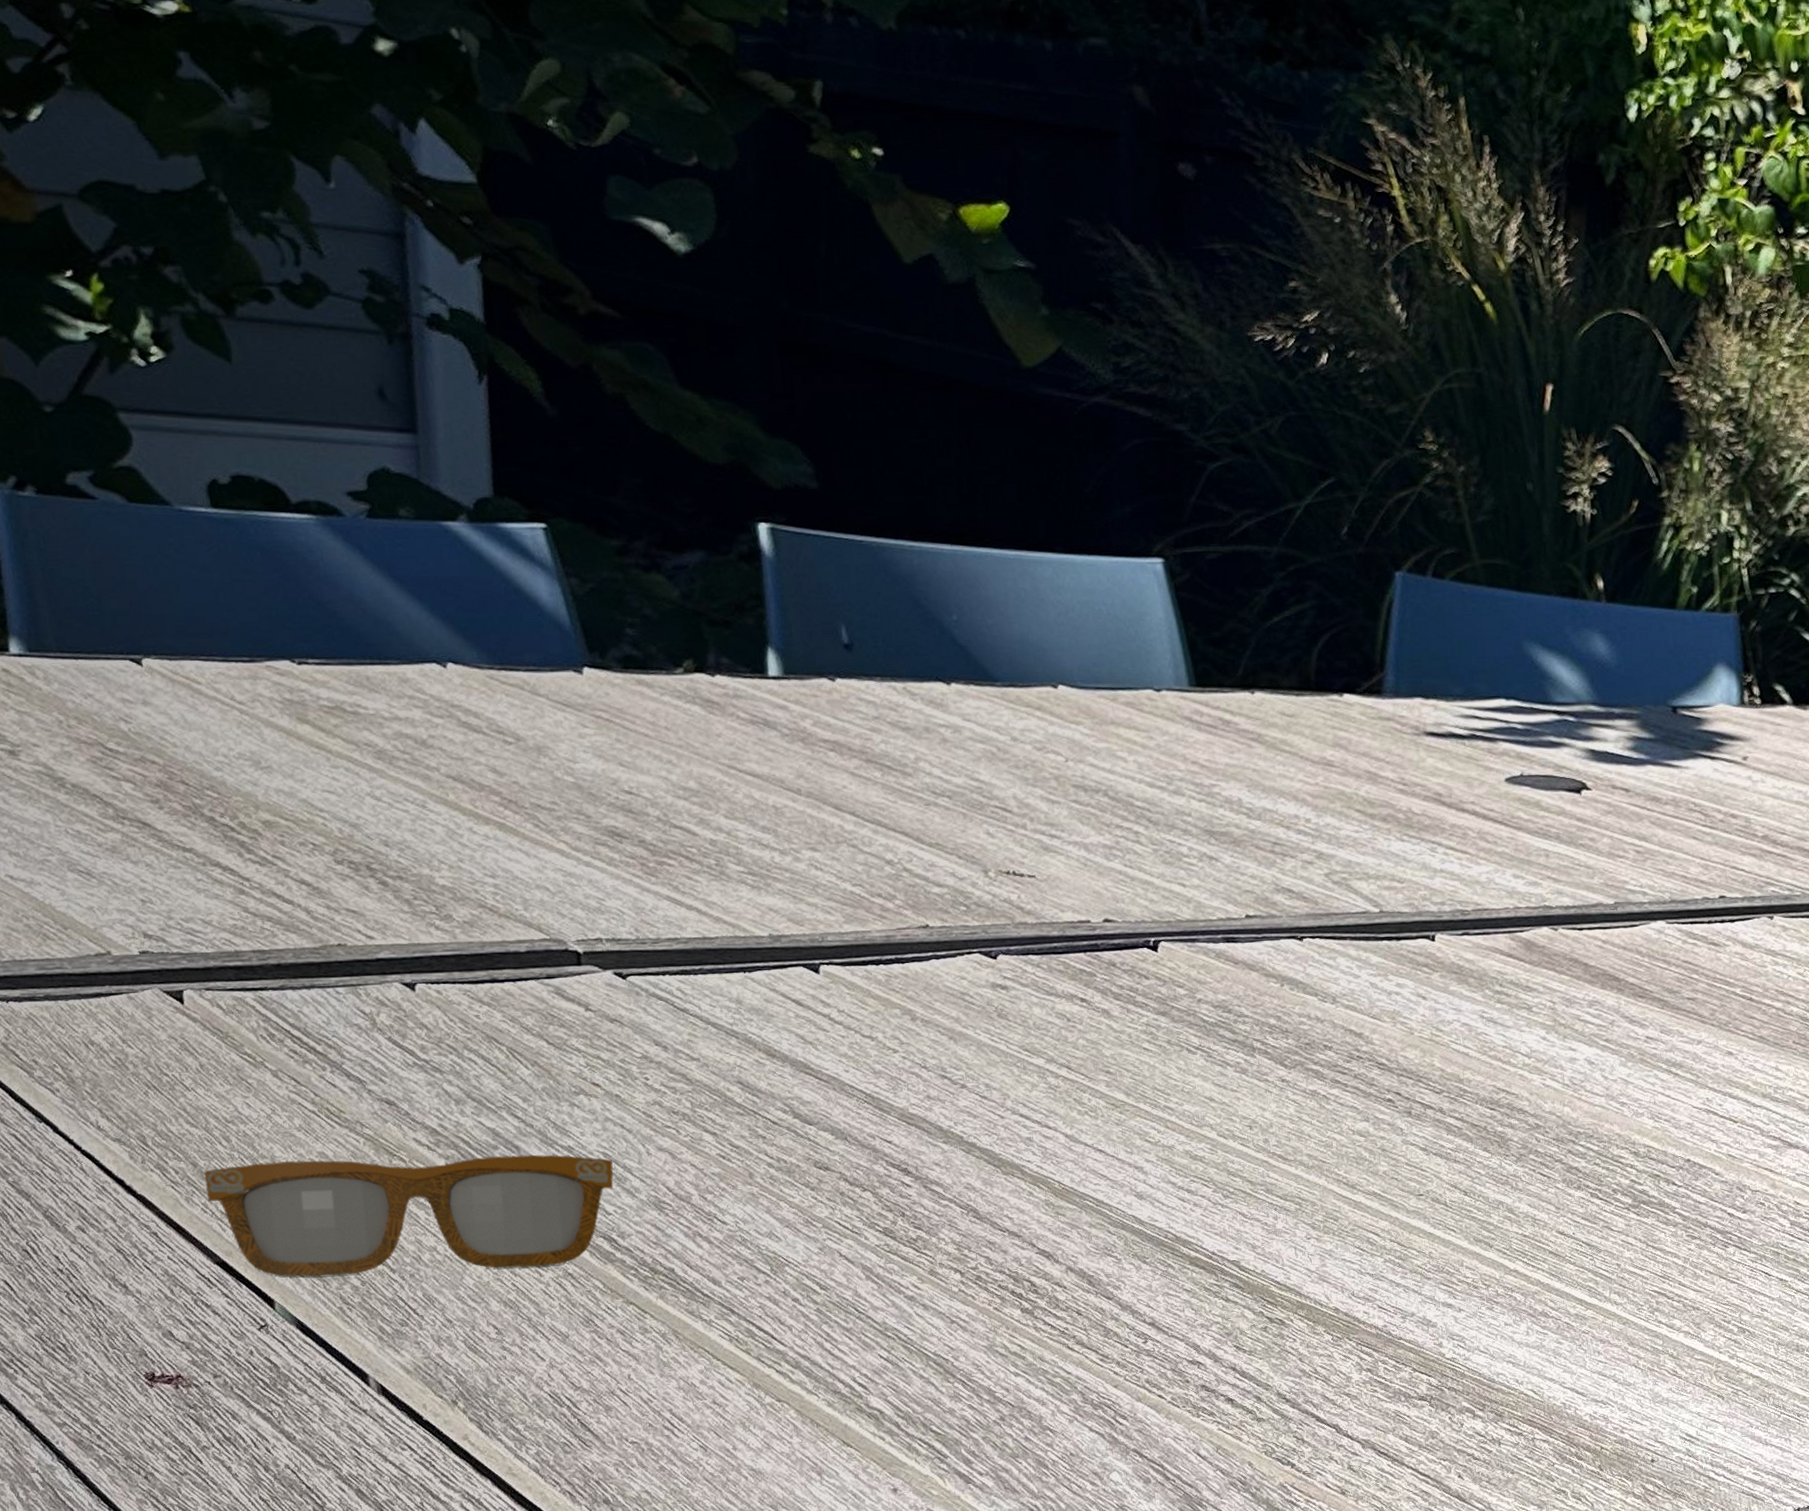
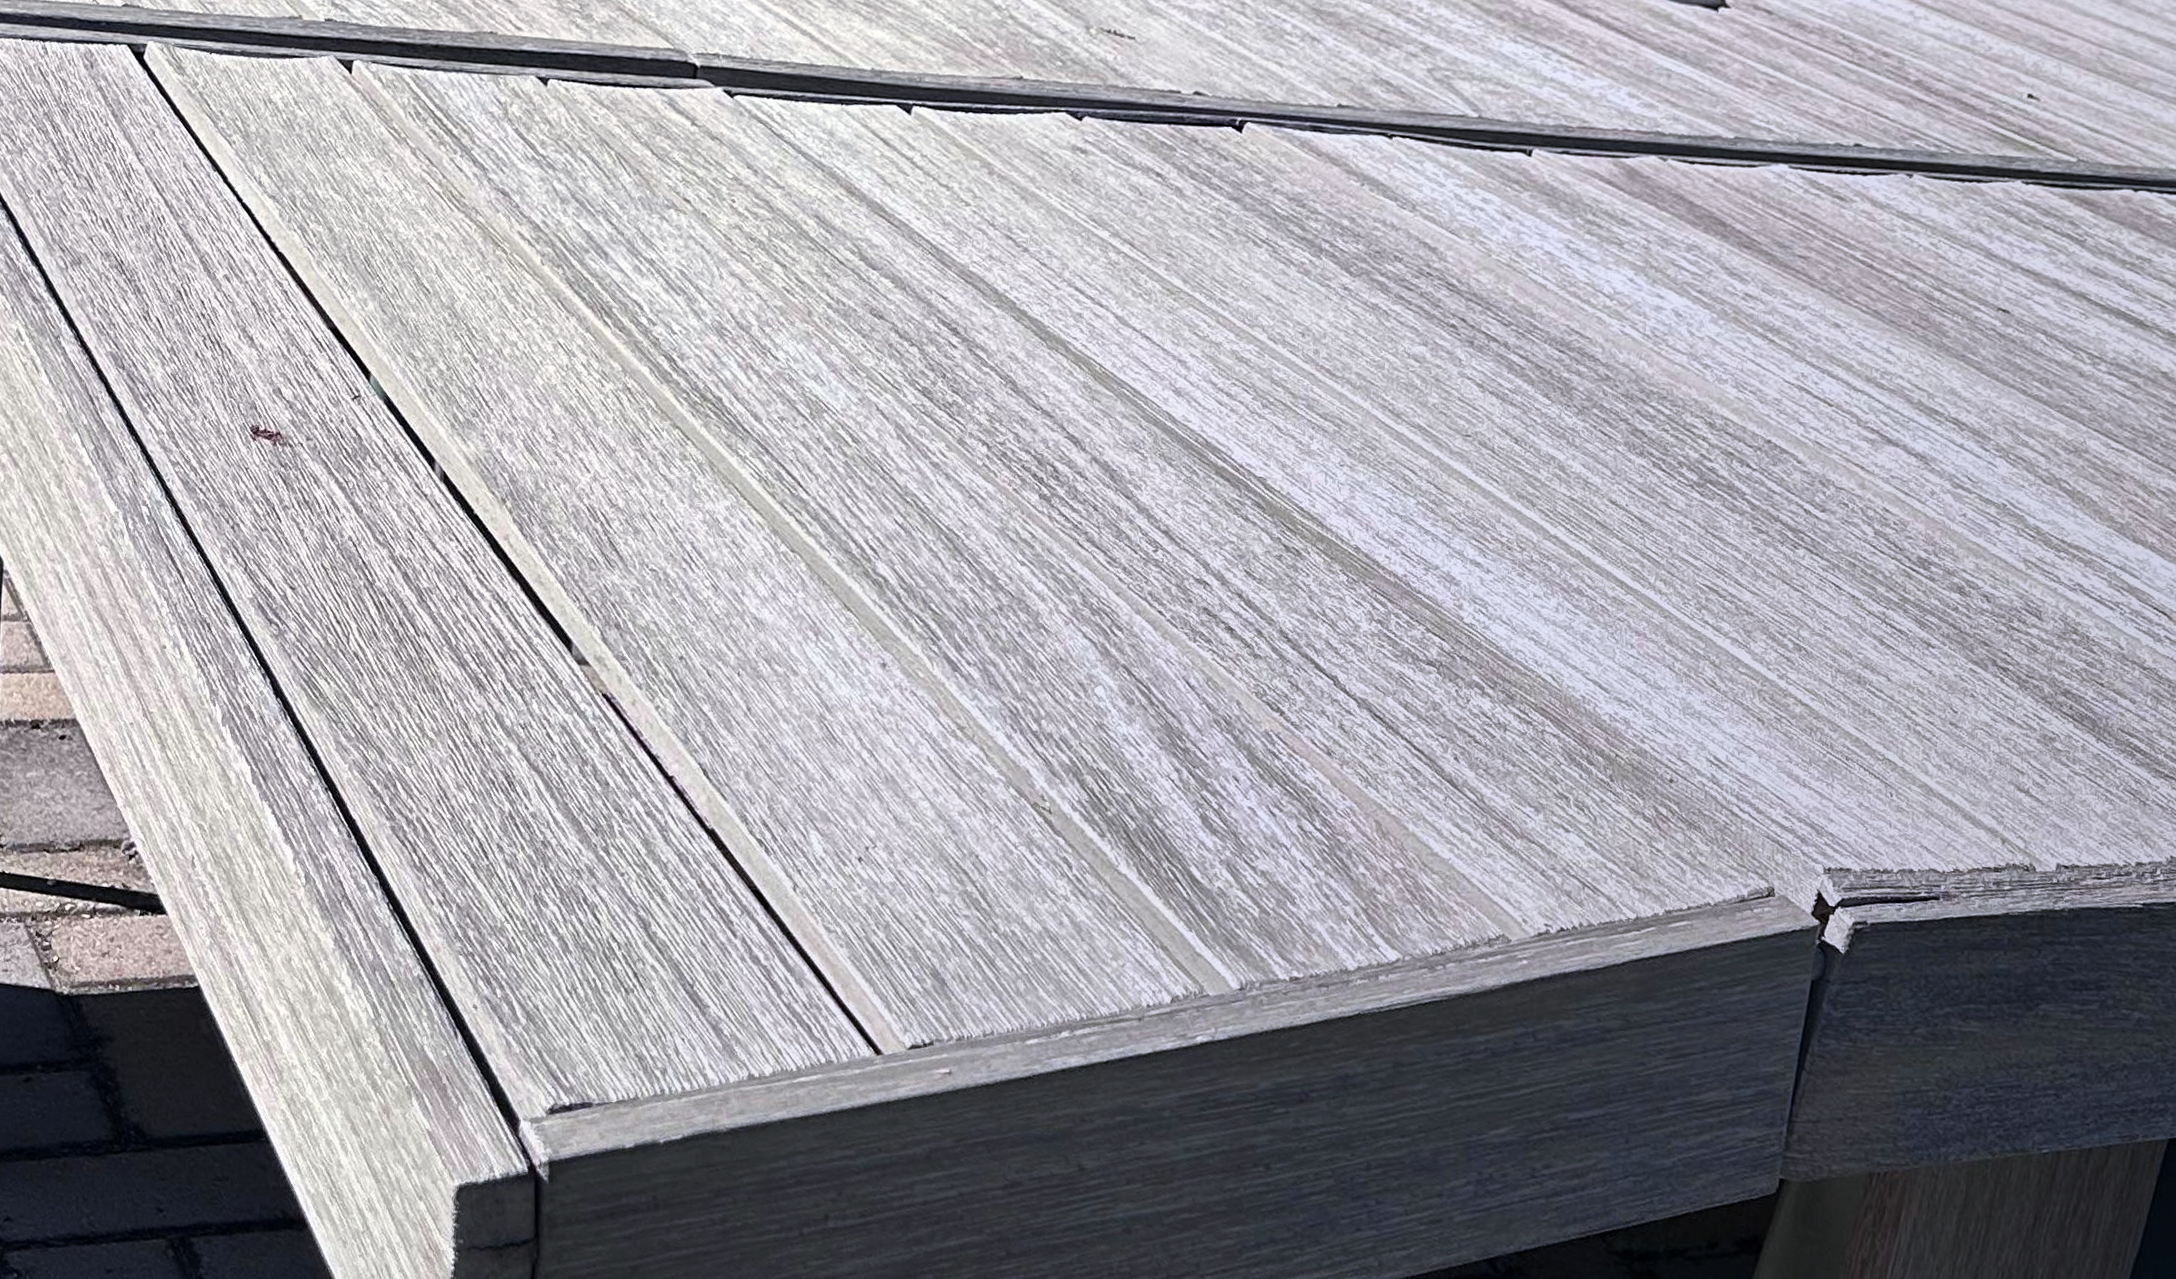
sunglasses: present [204,1154,614,1277] -> none [334,236,687,377]

